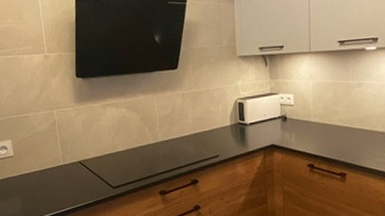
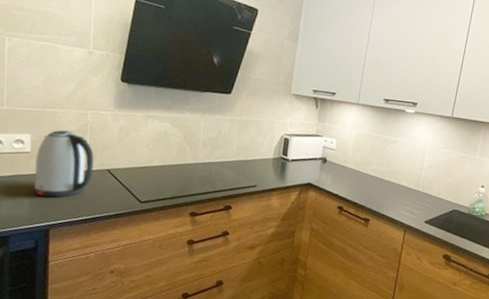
kettle: none [19,131,68,194] -> present [33,130,94,198]

